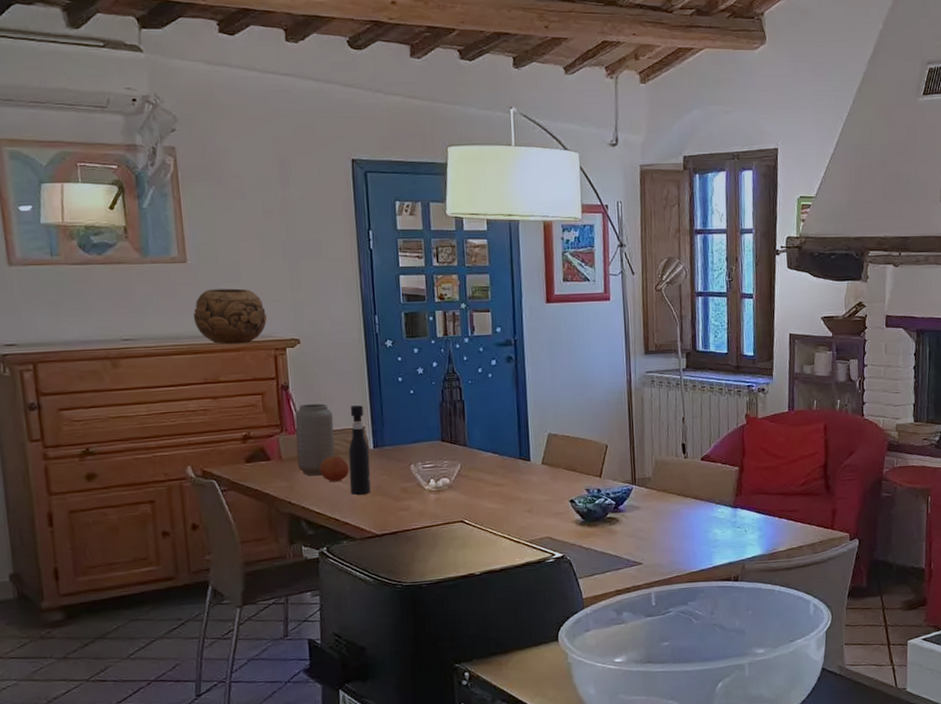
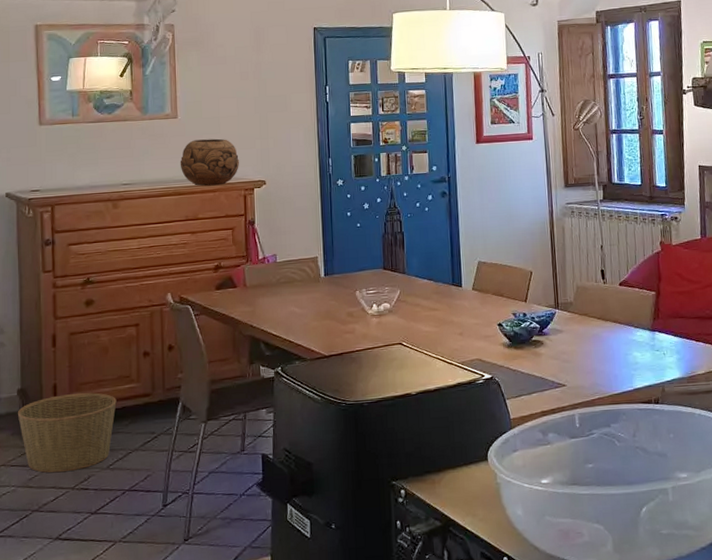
basket: none [11,577,133,665] -> present [17,392,117,473]
vase: present [295,403,335,476] -> none [258,236,292,301]
fruit: present [319,456,350,482] -> none [278,283,303,307]
pepper grinder: present [348,405,371,495] -> none [302,237,322,319]

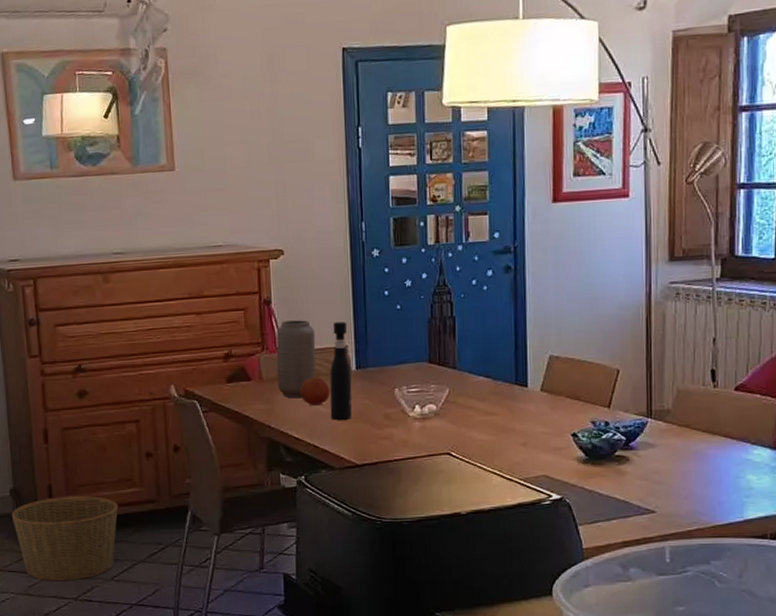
decorative bowl: present [180,138,239,187] -> none [179,196,251,257]
vase: none [258,236,292,301] -> present [276,320,316,398]
fruit: none [278,283,303,307] -> present [300,377,331,406]
pepper grinder: none [302,237,322,319] -> present [329,322,352,420]

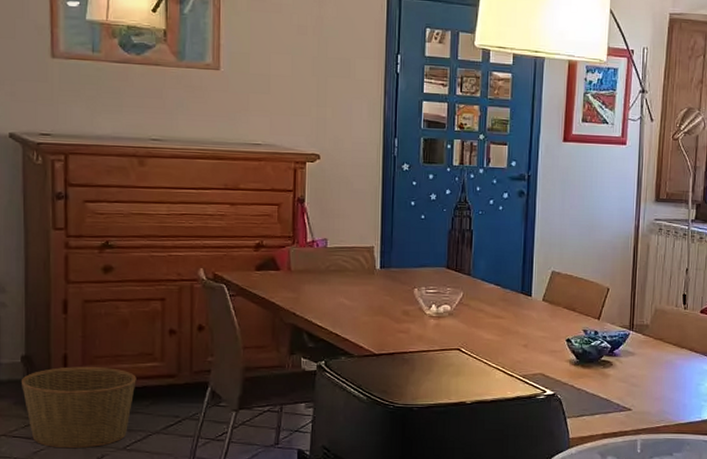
vase: present [276,320,316,398] -> none [305,219,345,290]
fruit: present [300,377,331,406] -> none [326,272,355,298]
pepper grinder: present [329,322,352,420] -> none [353,225,376,313]

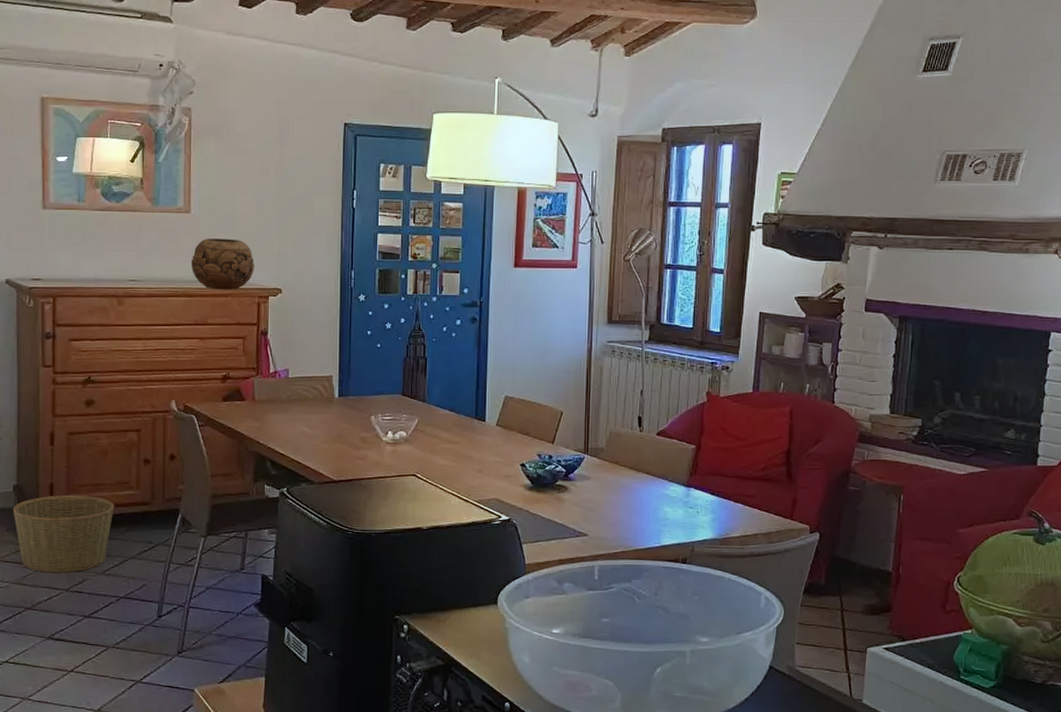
decorative bowl: none [220,98,290,154] -> present [191,238,254,290]

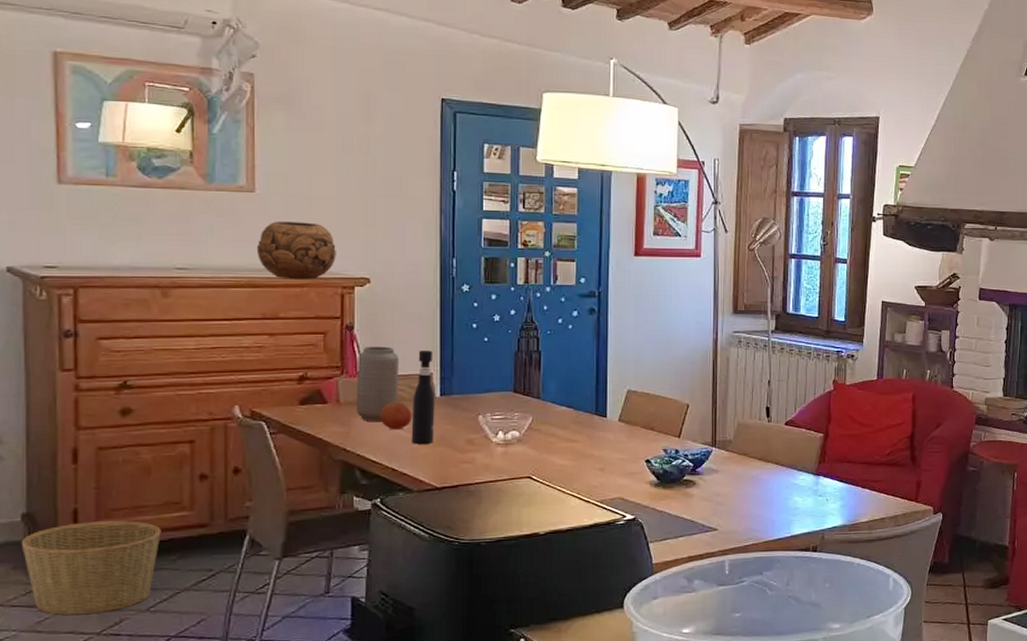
vase: none [269,350,305,419] -> present [357,347,400,422]
fruit: none [287,401,315,426] -> present [380,402,412,430]
pepper grinder: none [313,355,334,440] -> present [411,350,435,444]

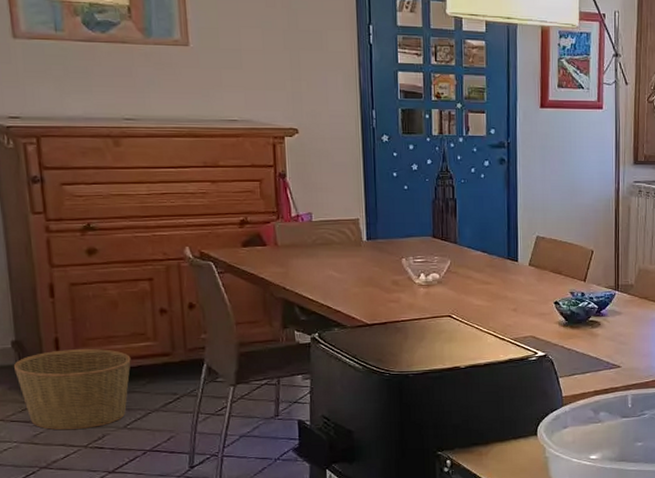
decorative bowl: present [256,221,336,280] -> none [194,74,266,130]
vase: present [357,347,400,422] -> none [291,193,329,264]
fruit: present [380,402,412,430] -> none [314,245,343,271]
pepper grinder: present [411,350,435,444] -> none [342,197,363,284]

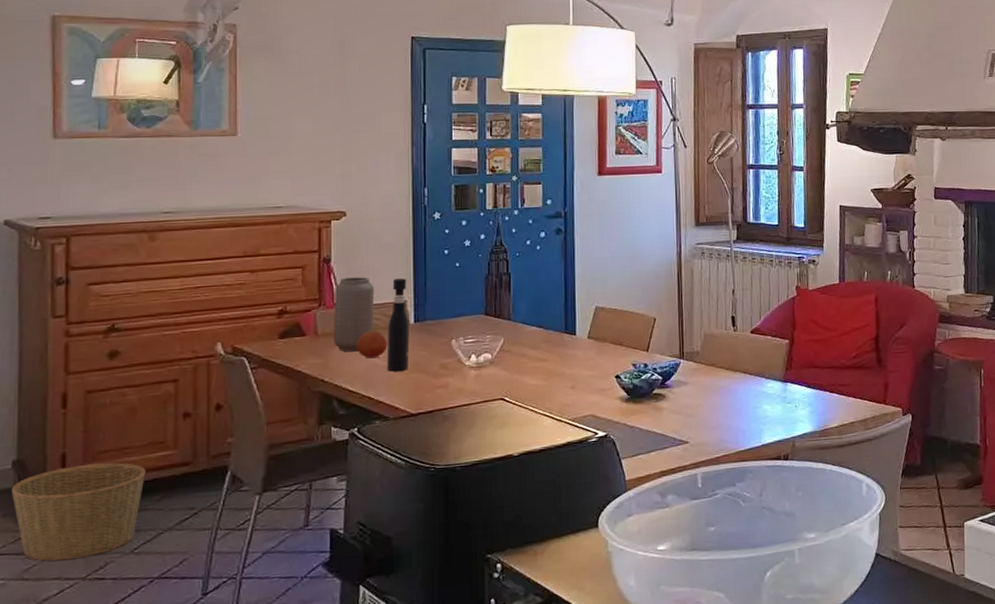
vase: none [291,193,329,264] -> present [334,277,375,352]
fruit: none [314,245,343,271] -> present [356,331,388,359]
pepper grinder: none [342,197,363,284] -> present [386,278,410,372]

